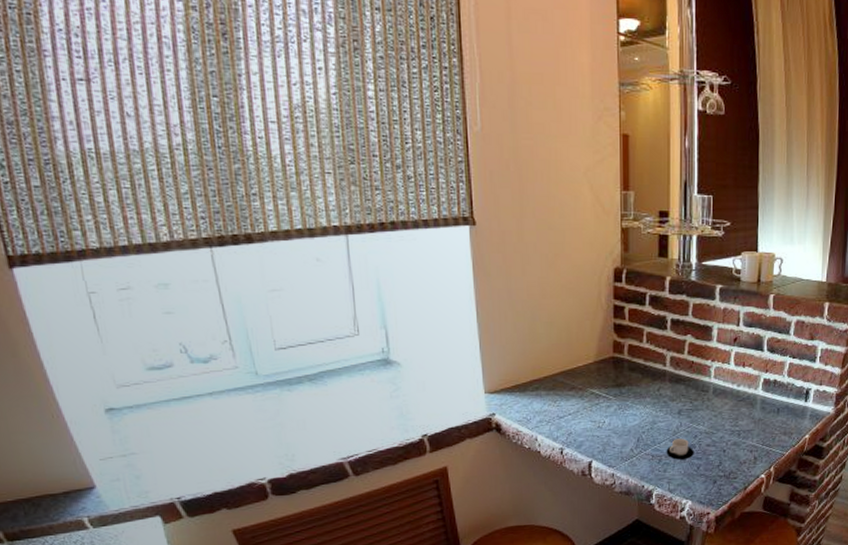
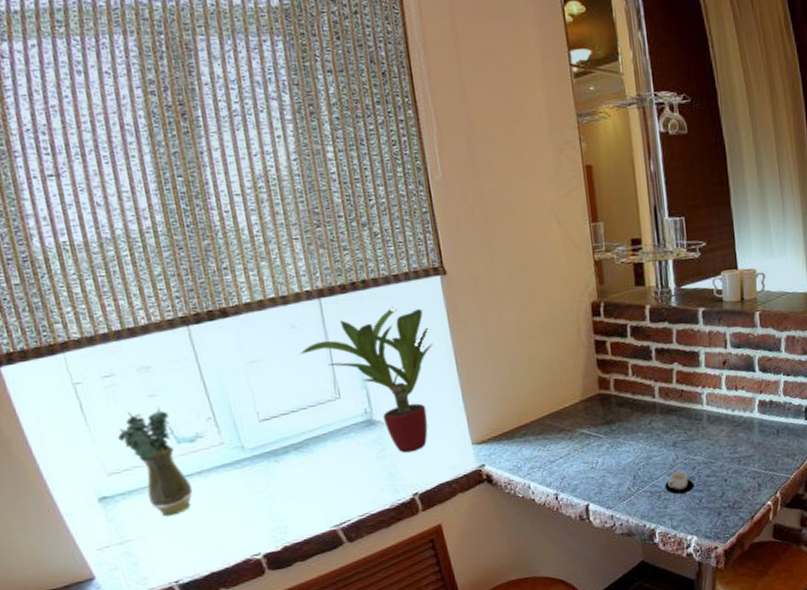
vase: none [130,325,203,434] -> present [118,407,193,516]
potted plant: none [322,251,456,395] -> present [299,307,433,453]

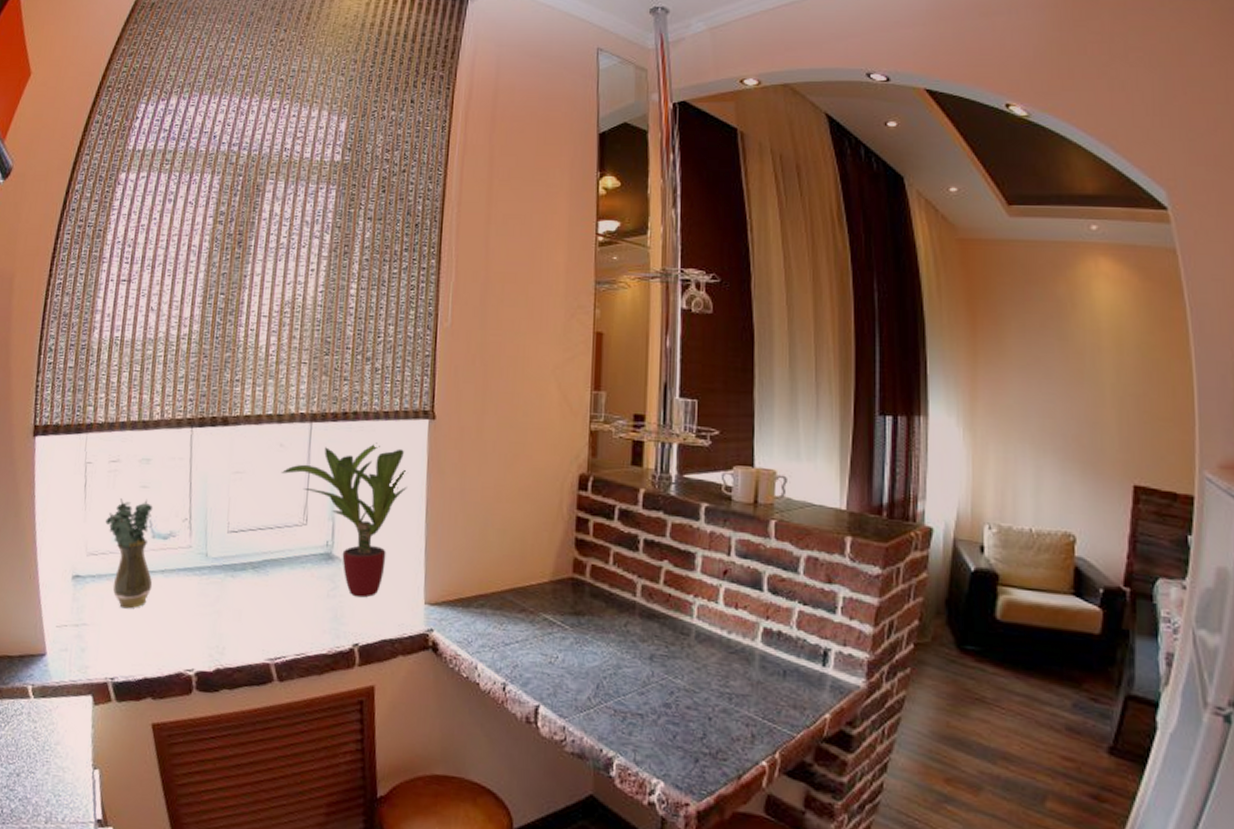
cup: present [664,471,694,494] -> none [632,692,669,723]

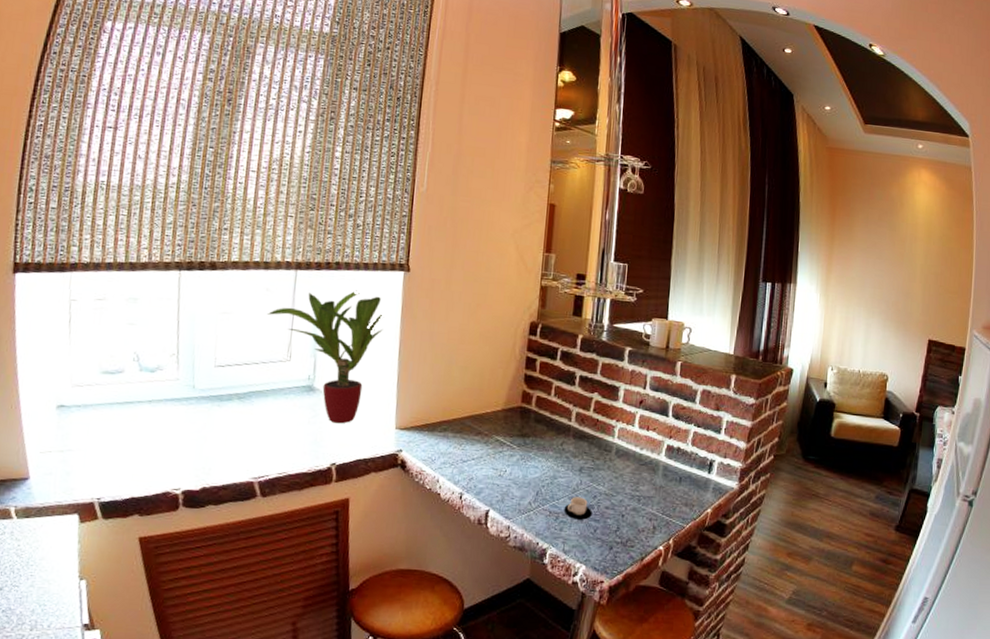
vase: present [105,498,153,609] -> none [91,334,140,436]
cup: none [632,692,669,723] -> present [564,497,592,520]

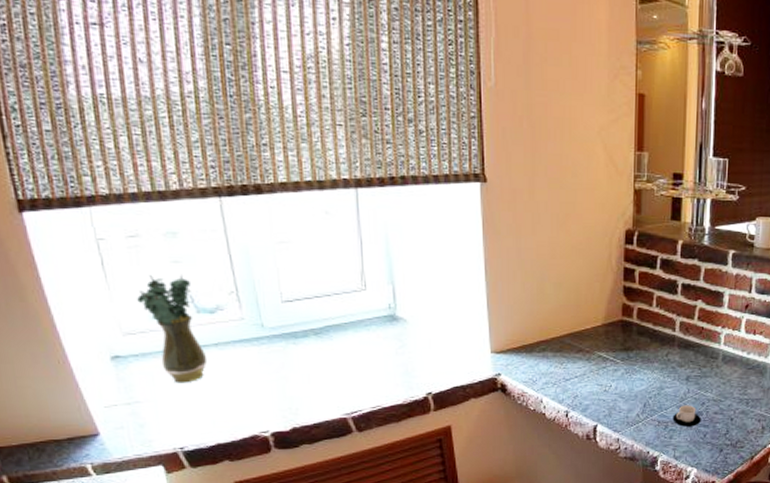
vase: none [91,334,140,436] -> present [137,274,208,383]
potted plant: present [266,290,383,424] -> none [330,207,465,352]

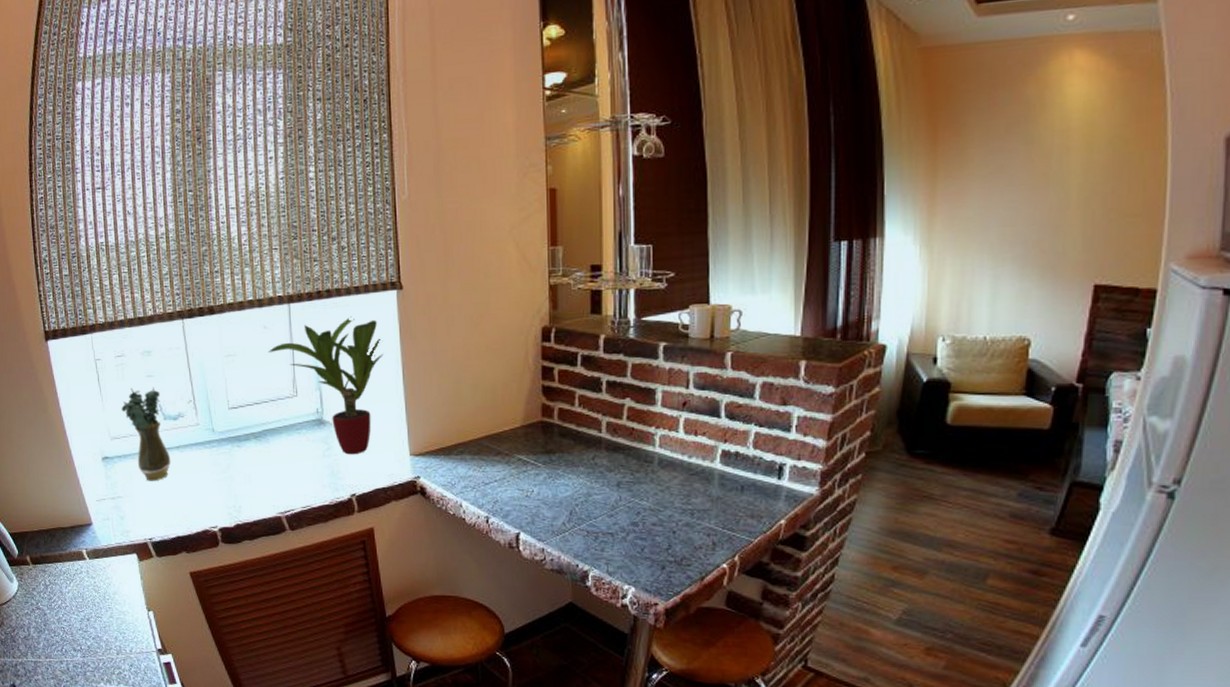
potted plant: none [330,207,465,352] -> present [267,316,384,455]
cup: present [672,405,701,427] -> none [603,514,637,539]

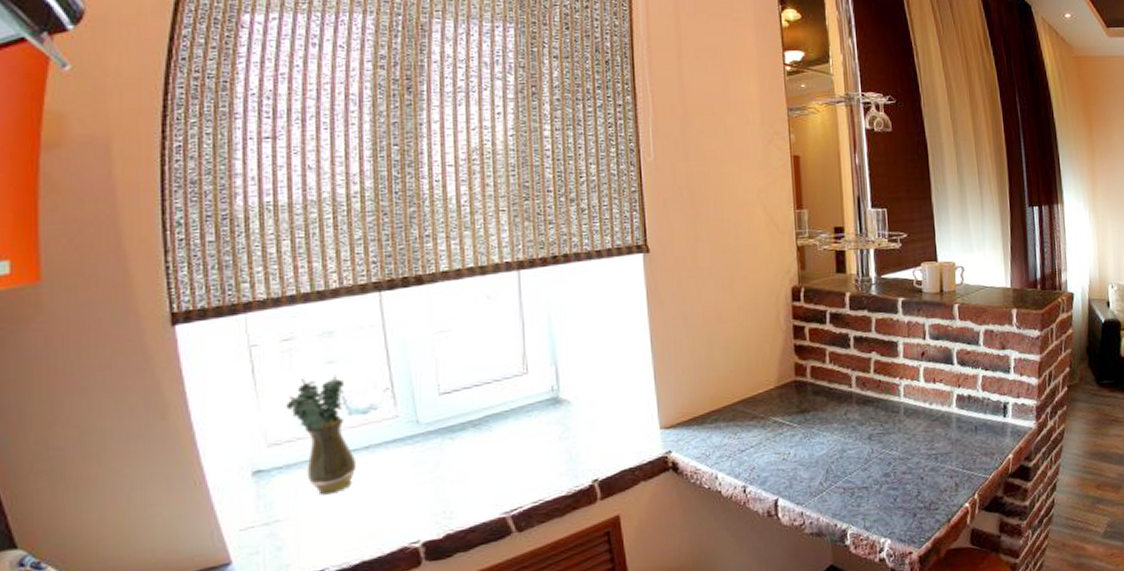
potted plant: present [267,316,384,455] -> none [491,282,629,435]

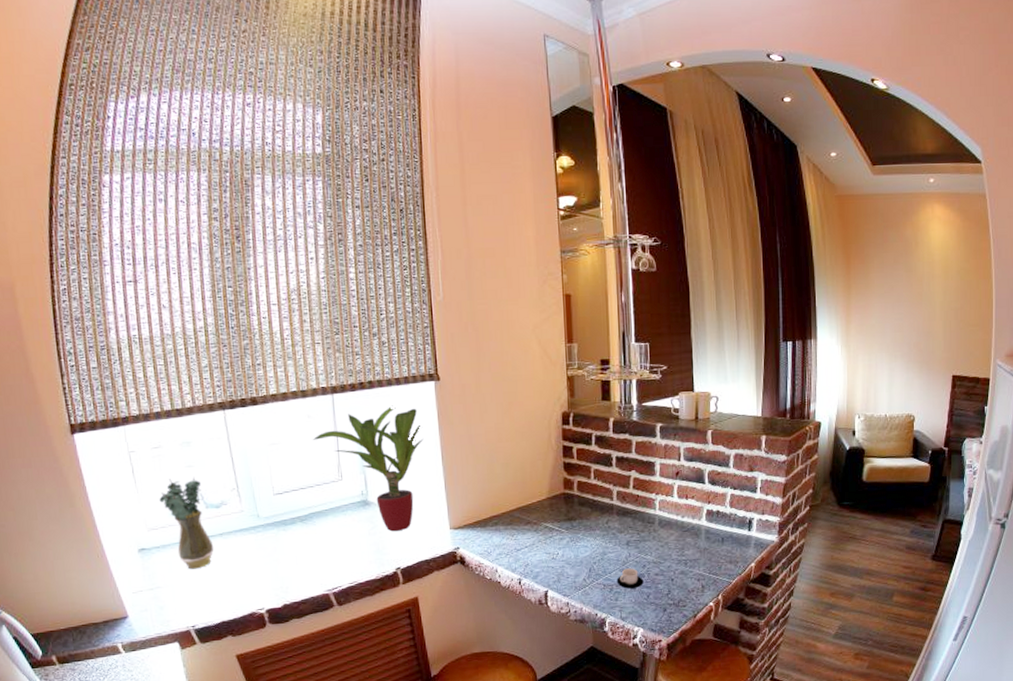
potted plant: none [491,282,629,435] -> present [312,405,424,532]
cup: none [858,466,889,492] -> present [616,568,643,589]

